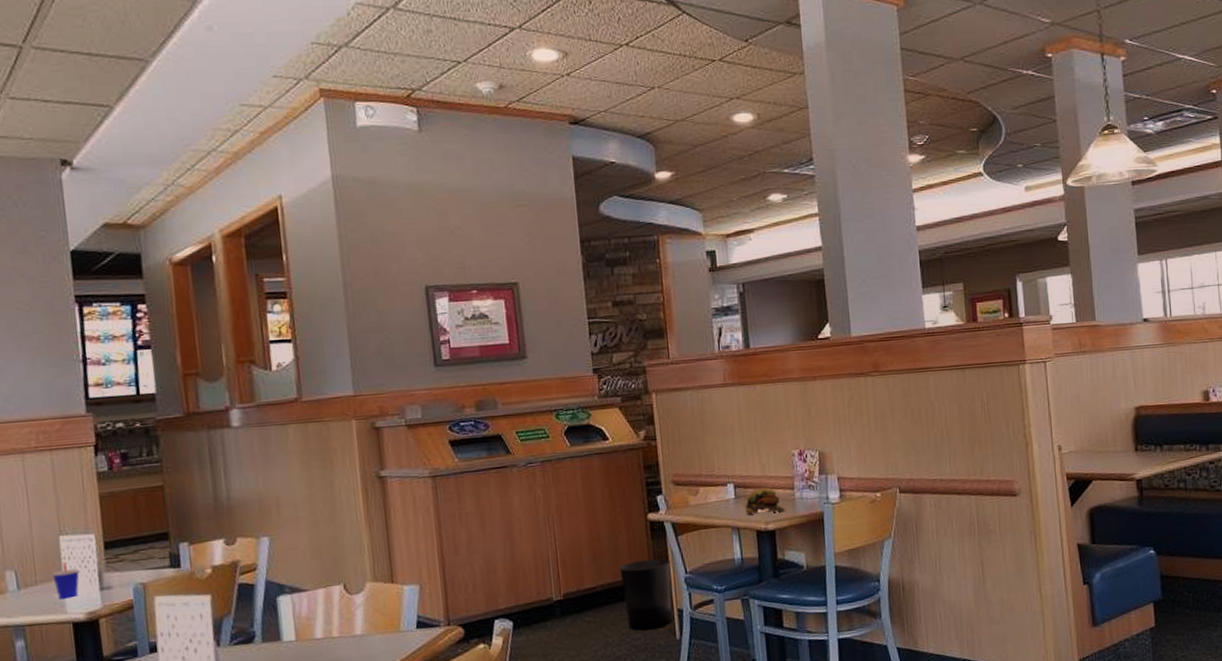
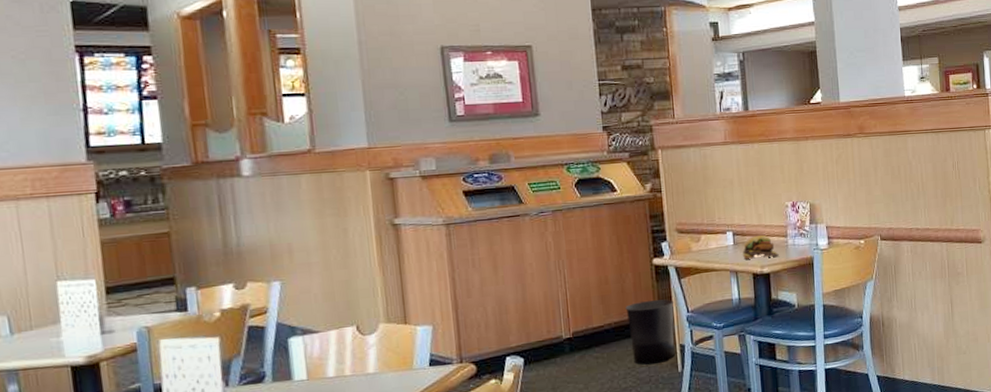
beverage cup: present [52,562,80,599] -> none [48,307,79,344]

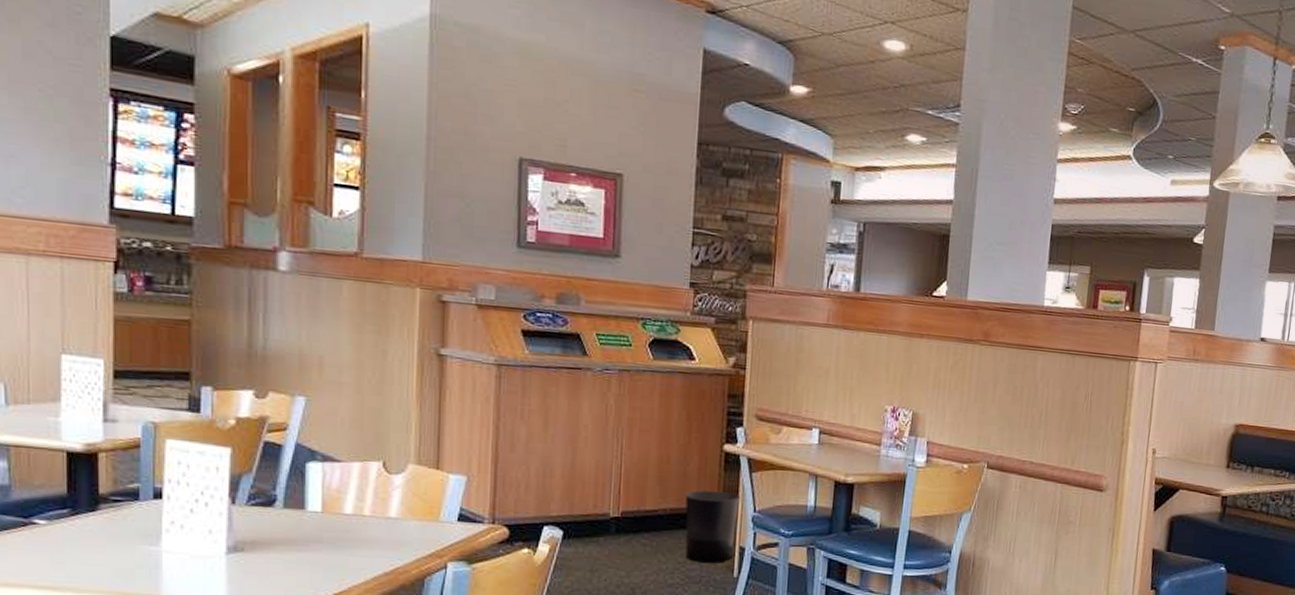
burger: present [743,235,779,260] -> none [827,438,868,466]

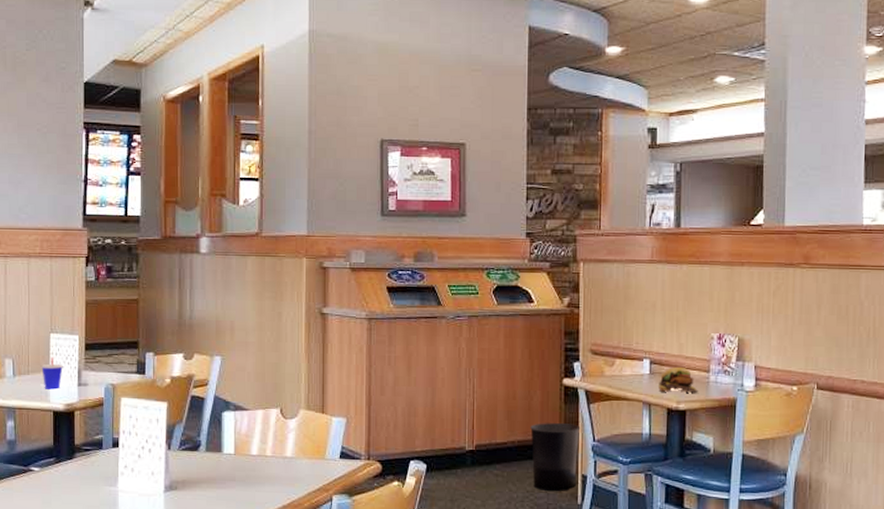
beverage cup: none [48,384,81,425] -> present [41,357,63,390]
burger: none [827,438,868,466] -> present [658,366,698,393]

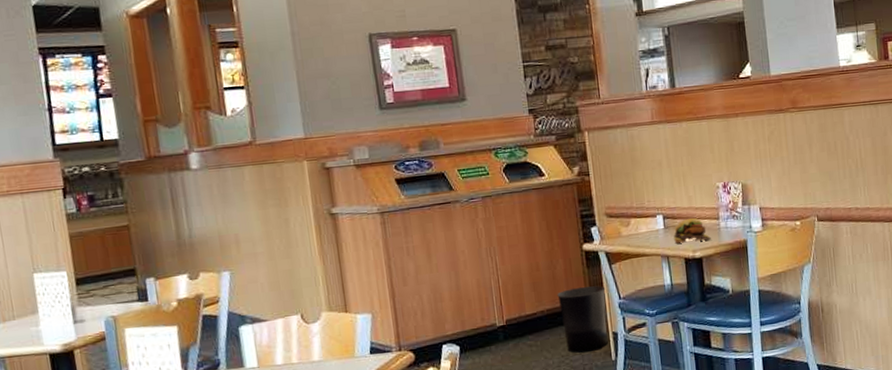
beverage cup: present [41,357,63,390] -> none [28,298,54,332]

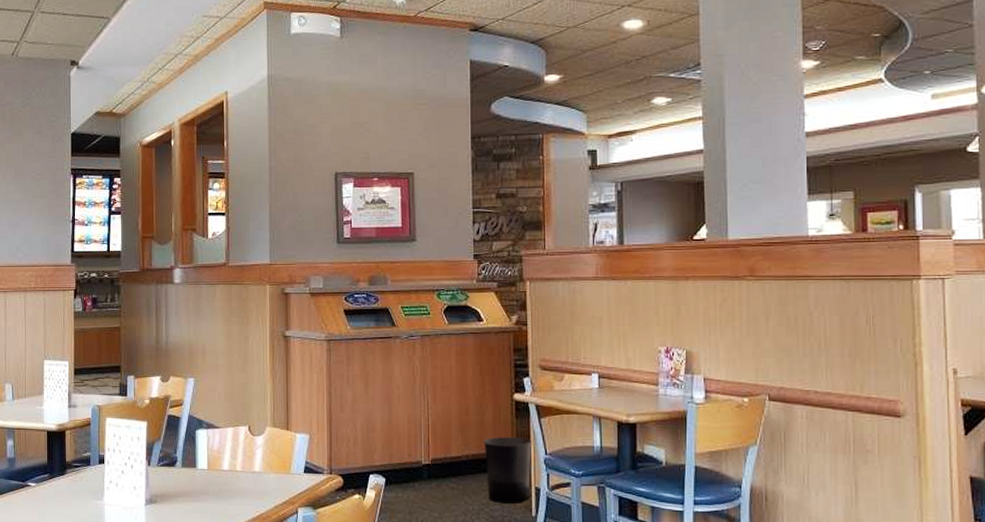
burger: present [674,217,711,244] -> none [608,380,647,406]

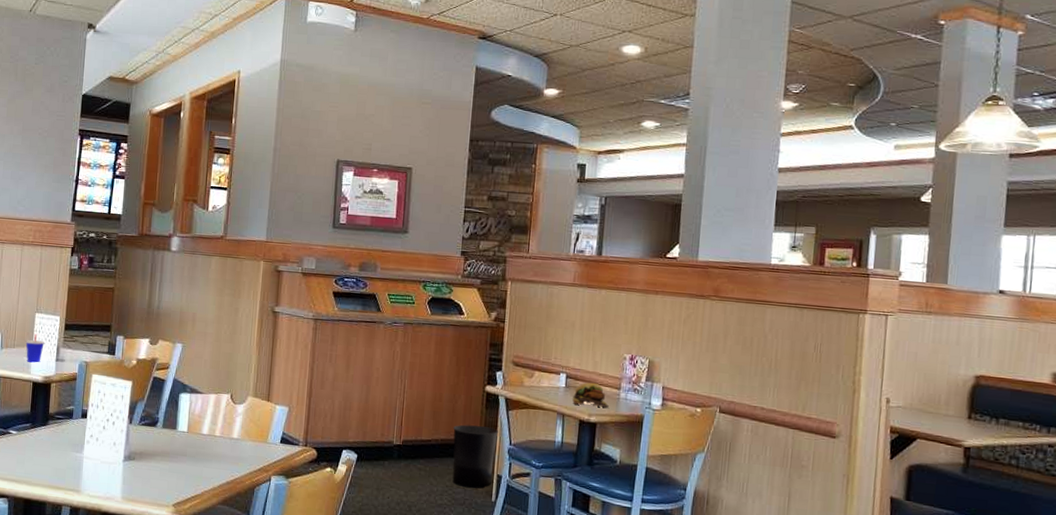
beverage cup: none [36,382,55,411] -> present [26,334,44,363]
burger: none [608,380,647,406] -> present [572,382,609,408]

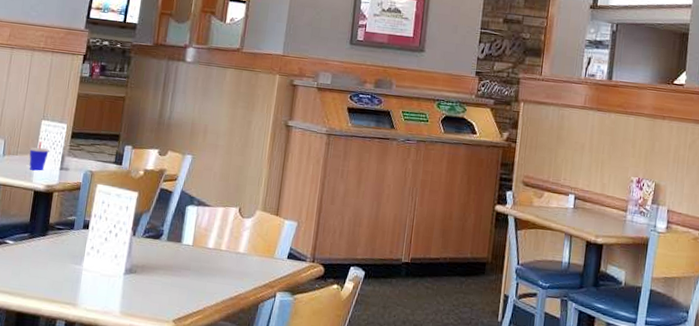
waste bin: present [452,424,499,489] -> none [459,243,507,308]
burger: present [572,382,609,408] -> none [580,204,615,230]

